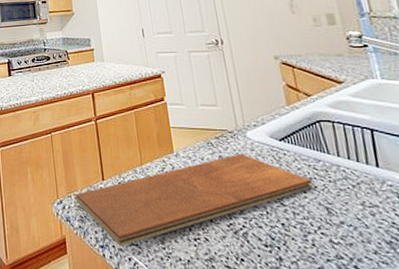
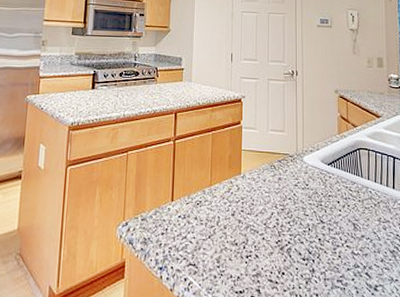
chopping board: present [75,154,313,247] -> none [141,176,347,268]

